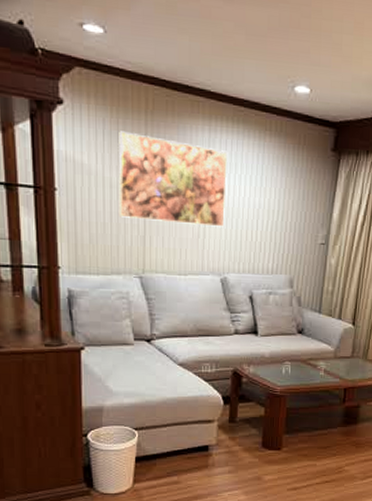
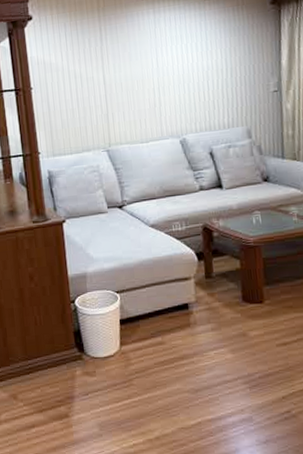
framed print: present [118,131,228,227] -> none [78,26,177,102]

